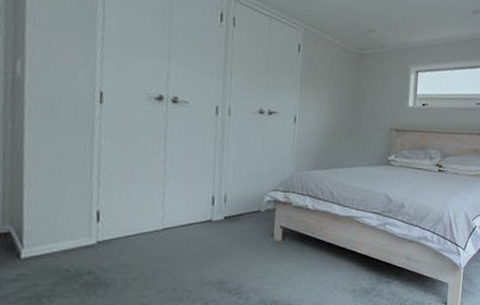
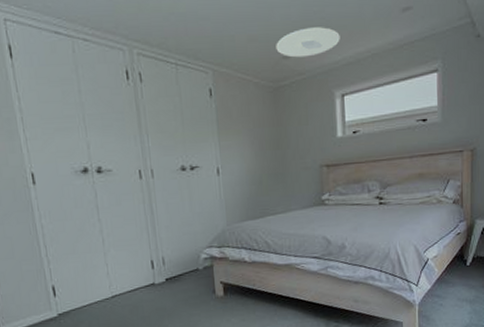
ceiling light: none [364,10,421,34] -> present [276,27,340,58]

